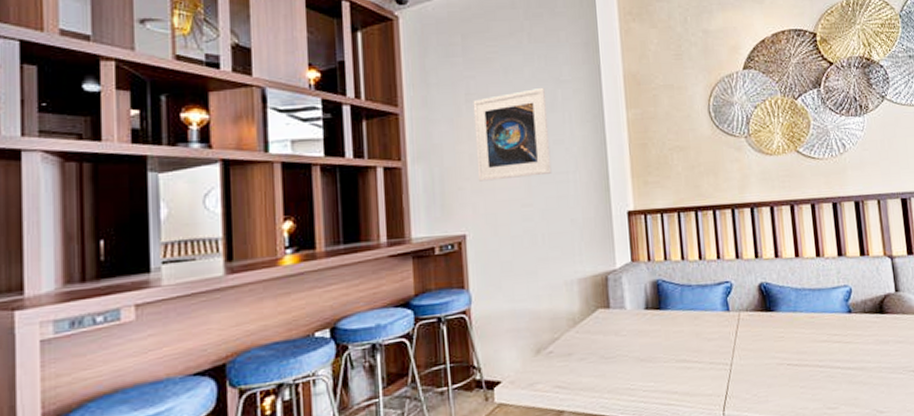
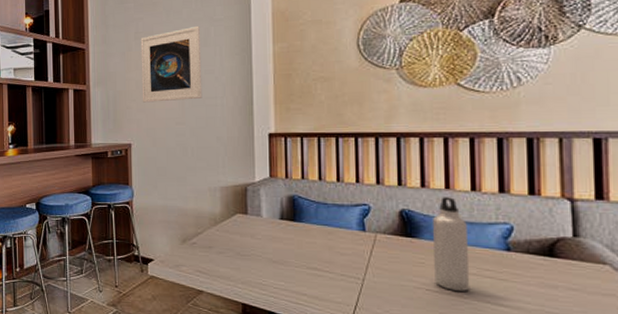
water bottle: none [787,265,823,362] -> present [433,197,470,291]

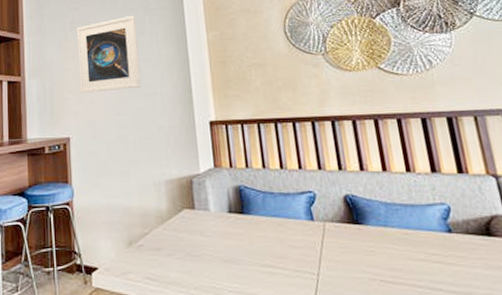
water bottle: present [433,197,470,291] -> none [376,179,421,280]

